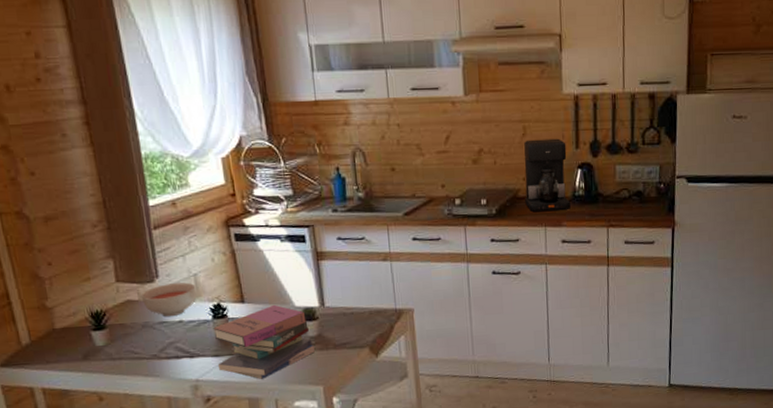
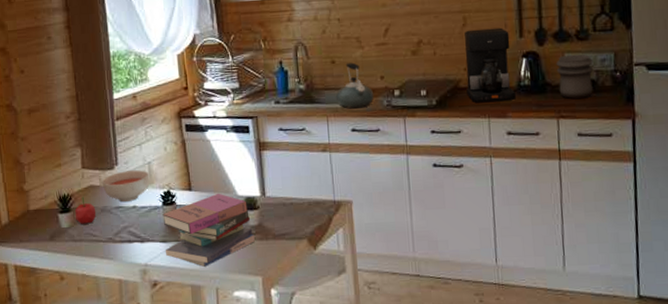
fruit: none [111,312,137,342] -> present [75,196,97,224]
kettle: none [397,170,435,218] -> present [336,62,374,109]
jar: none [608,166,641,210] -> present [556,54,594,100]

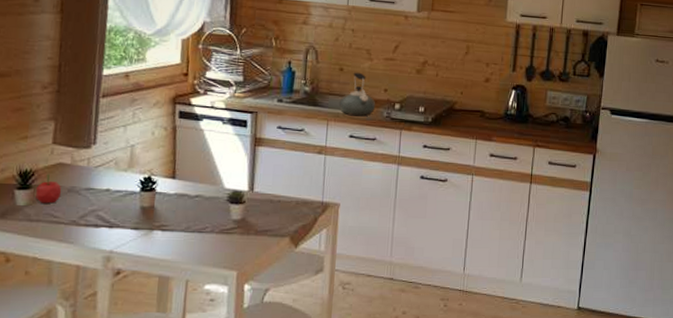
bowl: present [101,170,150,203] -> none [73,151,131,185]
books: present [162,193,255,267] -> none [135,184,236,258]
coffee maker: present [464,27,516,102] -> none [460,58,504,126]
jar: present [556,54,594,100] -> none [538,92,570,132]

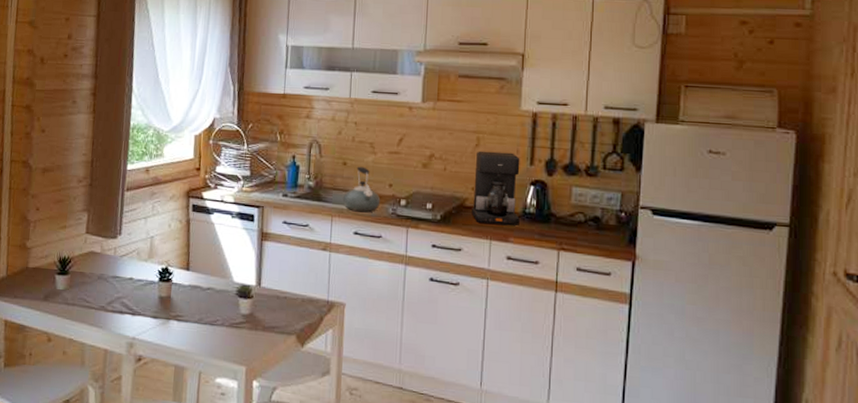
fruit: present [36,174,62,204] -> none [72,261,93,289]
coffee maker: none [460,58,504,126] -> present [472,151,520,225]

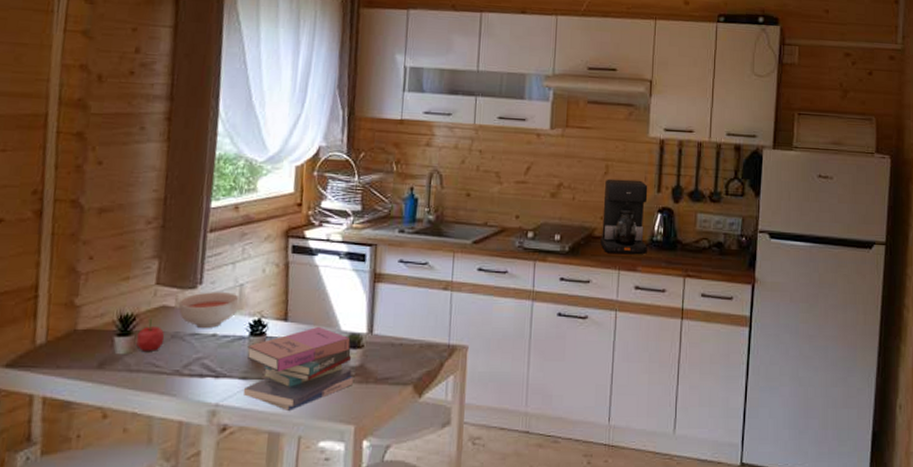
fruit: none [72,261,93,289] -> present [136,318,165,352]
bowl: none [103,241,150,273] -> present [178,292,239,329]
books: none [154,276,244,349] -> present [243,326,353,411]
kettle: present [343,166,381,213] -> none [466,197,507,247]

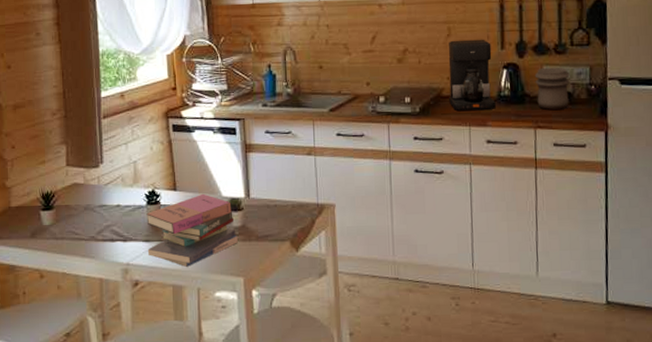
fruit: present [136,318,165,352] -> none [58,194,79,222]
bowl: present [178,292,239,329] -> none [86,169,135,201]
jar: none [688,215,723,260] -> present [534,67,570,111]

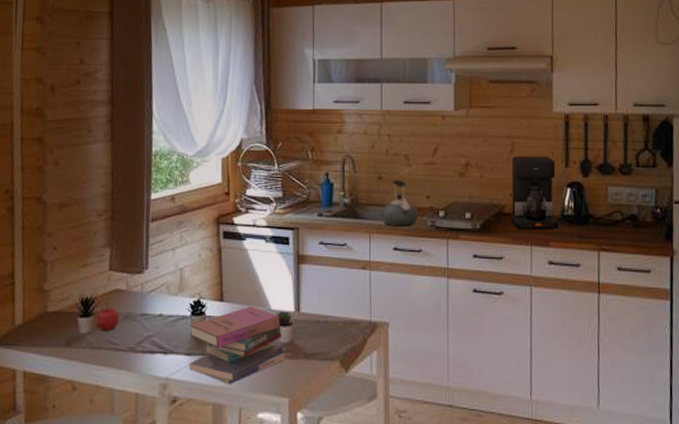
fruit: none [58,194,79,222] -> present [96,300,119,331]
kettle: none [323,68,360,114] -> present [381,180,419,227]
jar: present [534,67,570,111] -> none [599,188,635,233]

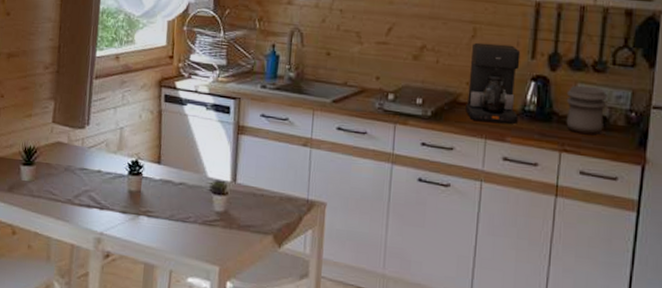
fruit: present [96,300,119,331] -> none [37,151,60,181]
books: present [188,305,285,384] -> none [123,171,218,246]
kettle: present [381,180,419,227] -> none [326,57,367,107]
jar: none [599,188,635,233] -> present [566,85,608,135]

